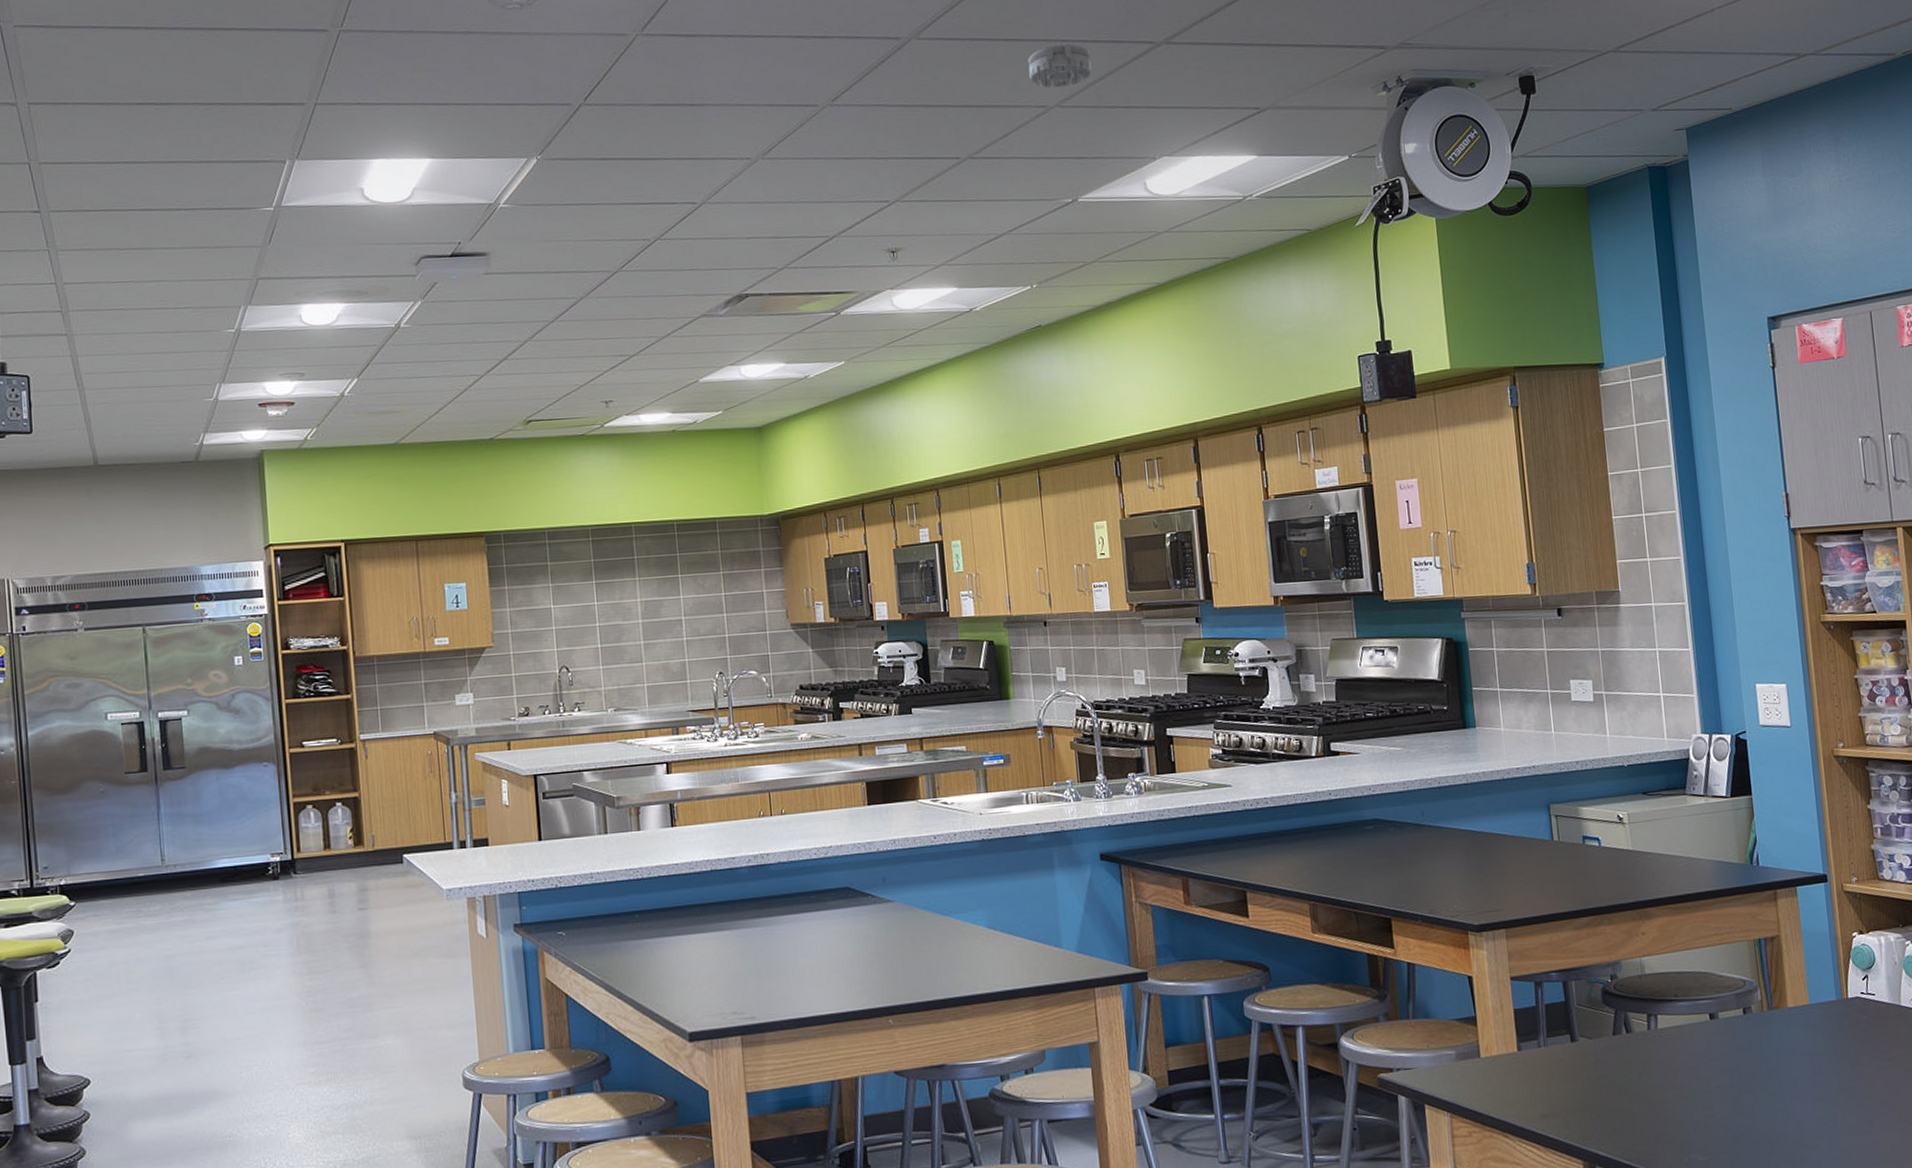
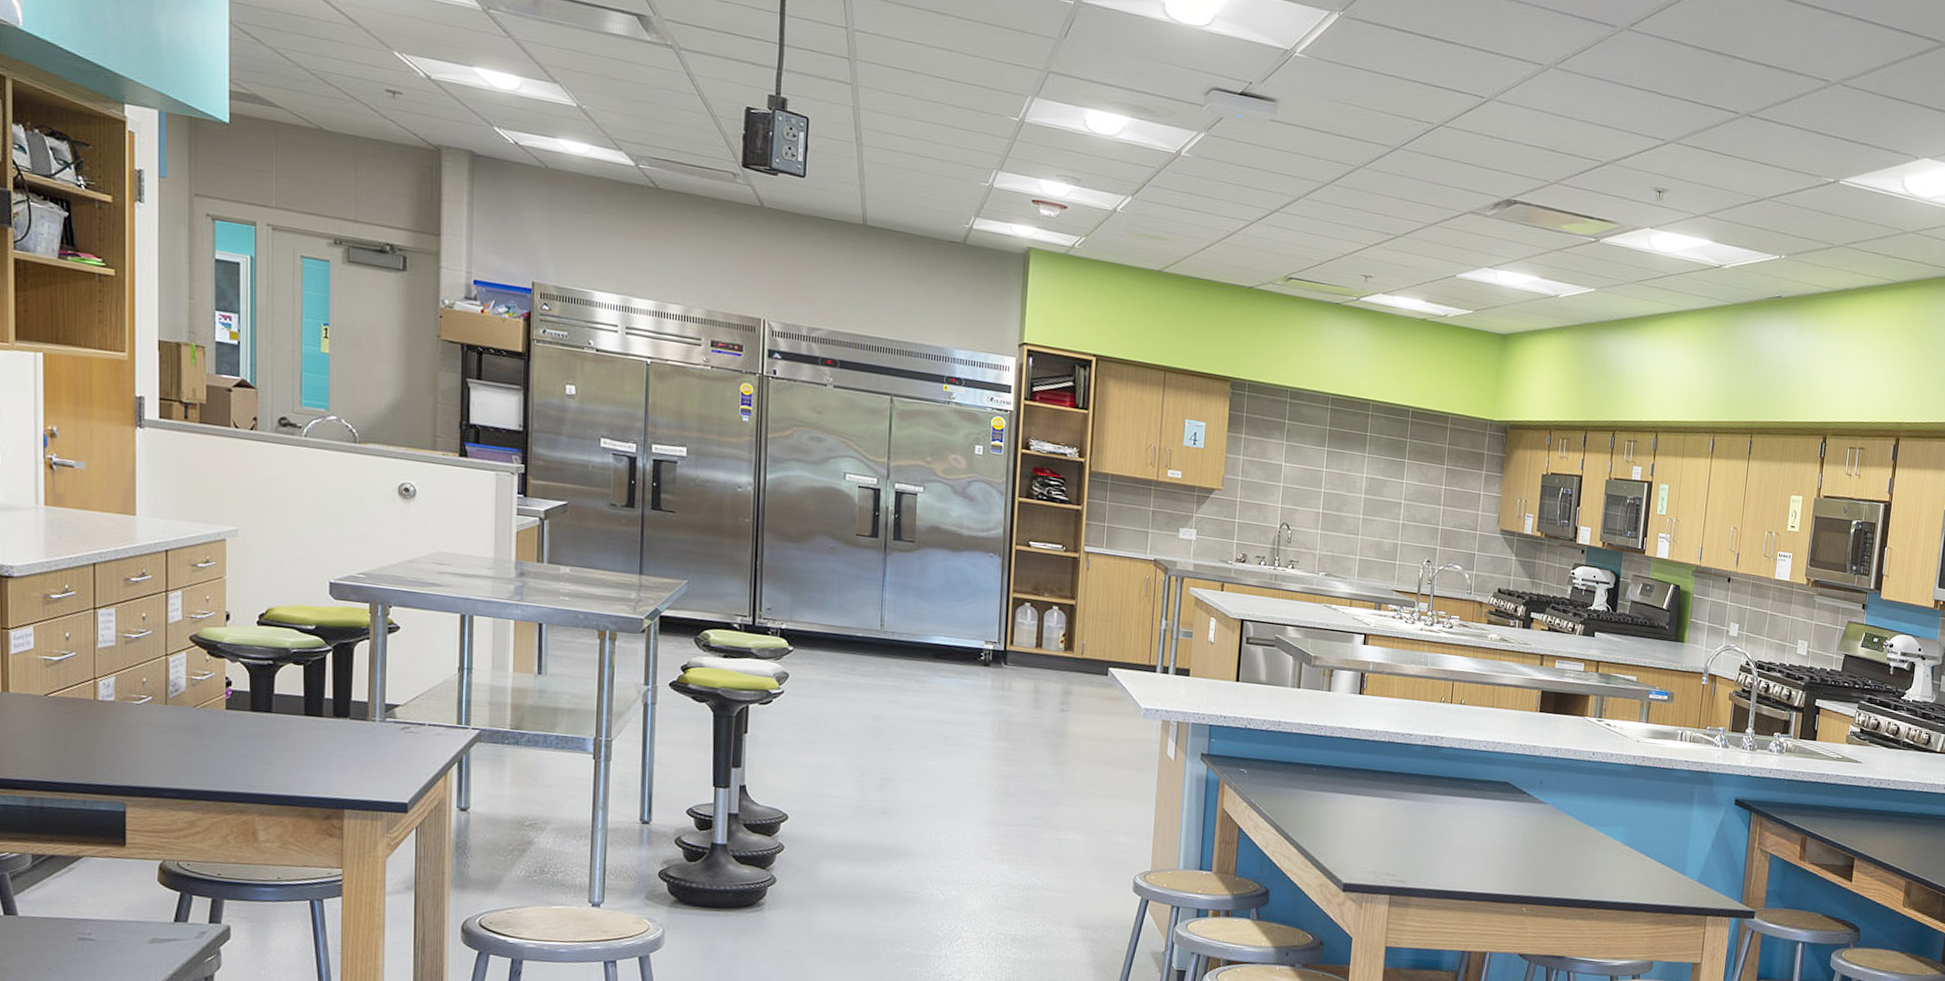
smoke detector: present [1028,43,1092,88] -> none [1819,20,1880,67]

